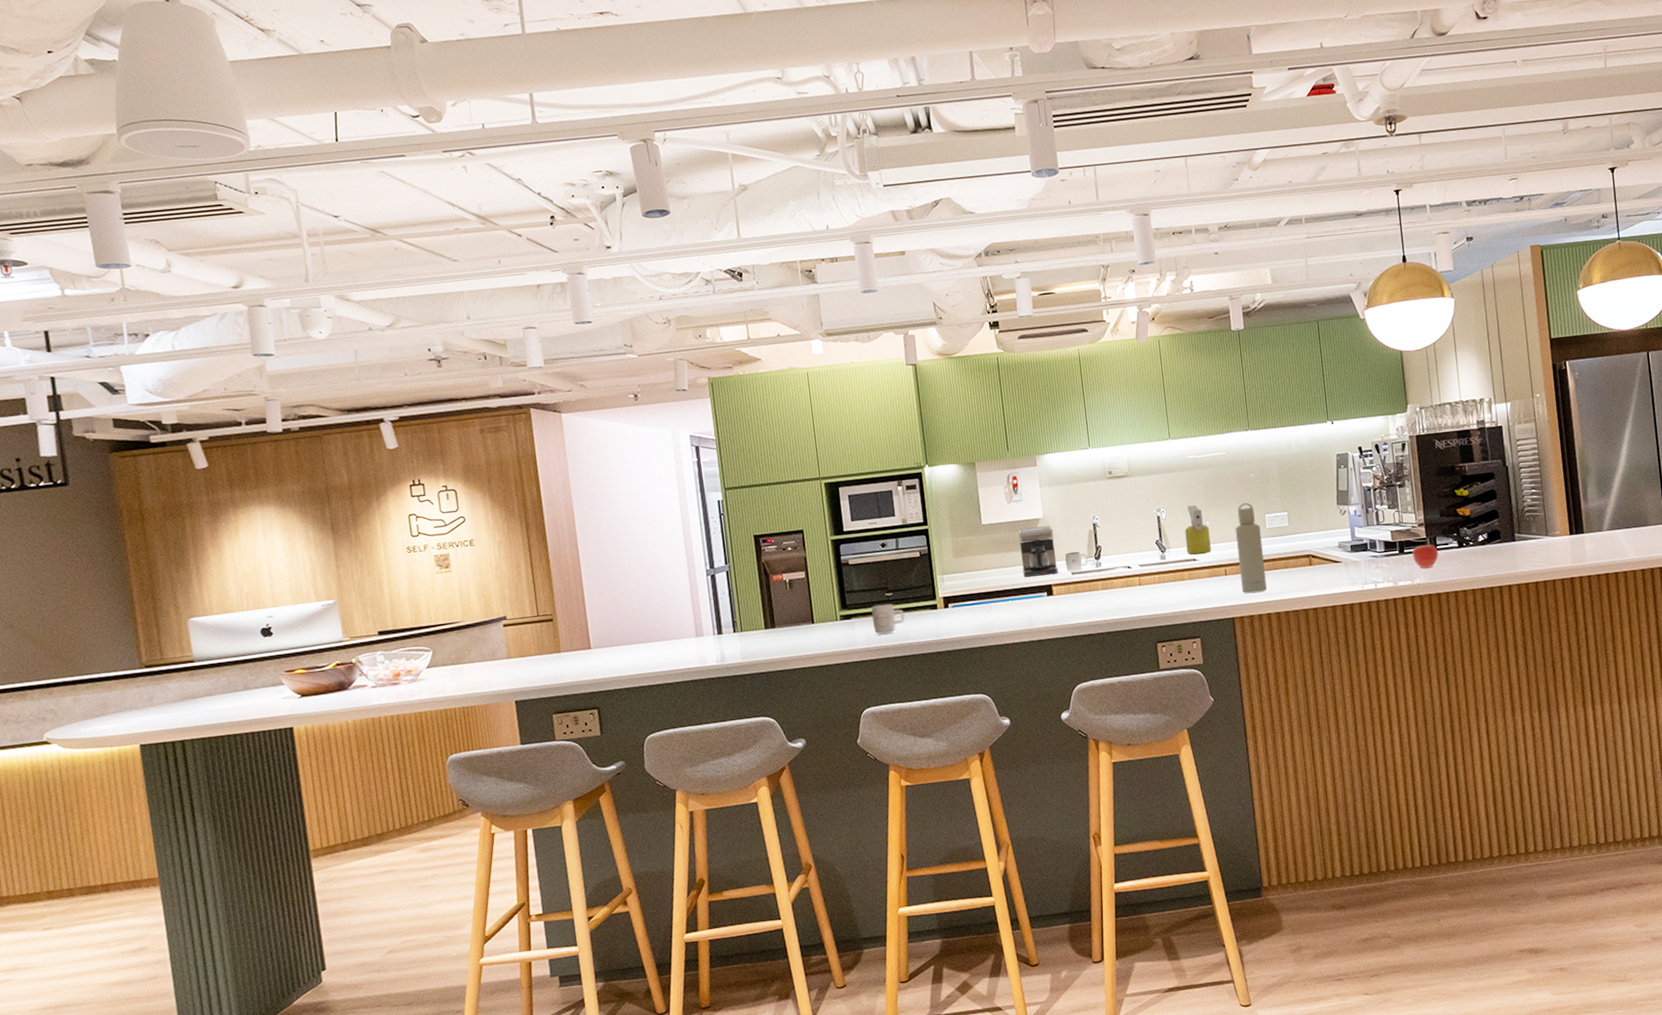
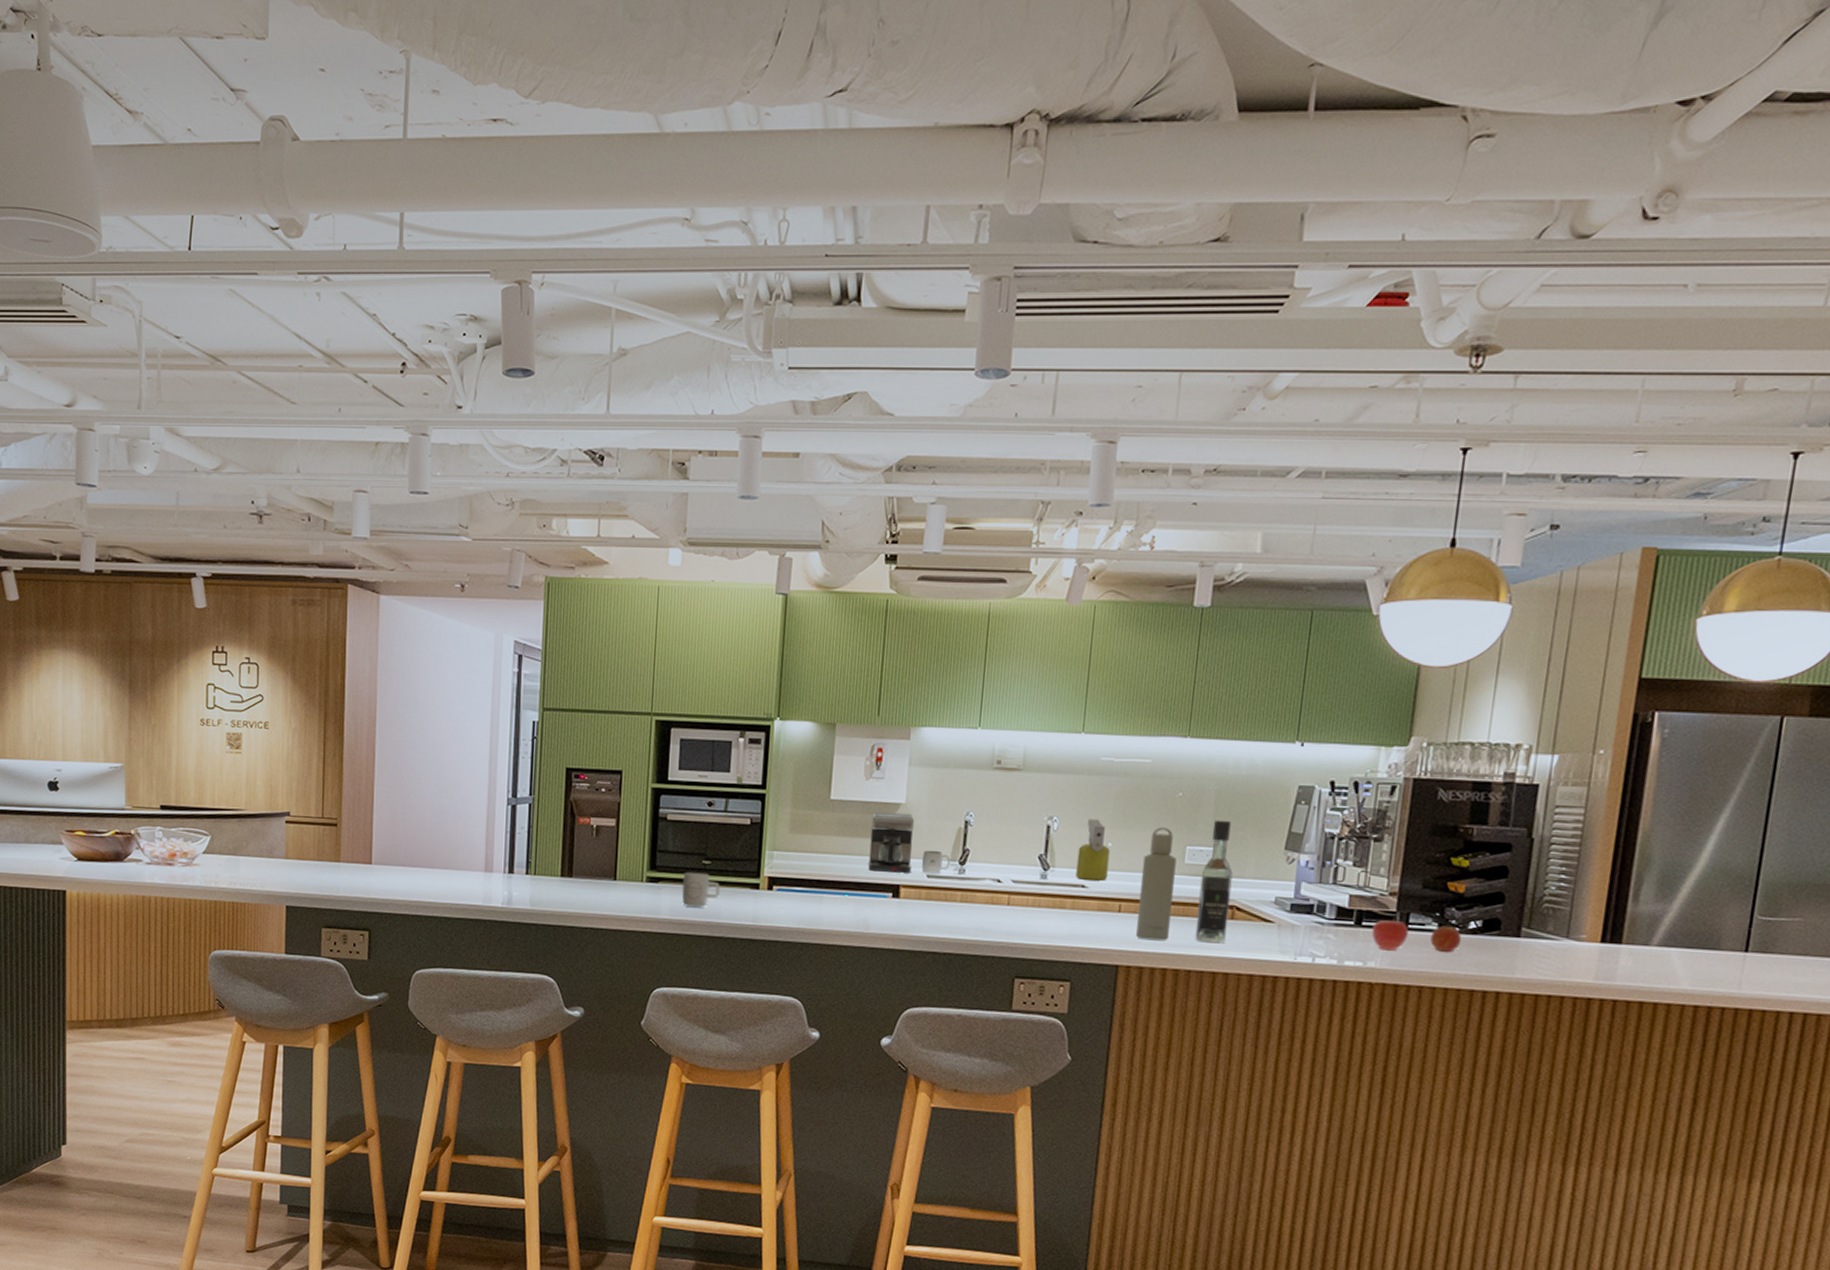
bottle: none [1280,489,1309,588] -> present [1194,820,1233,944]
fruit: none [1454,540,1476,563] -> present [1430,923,1462,953]

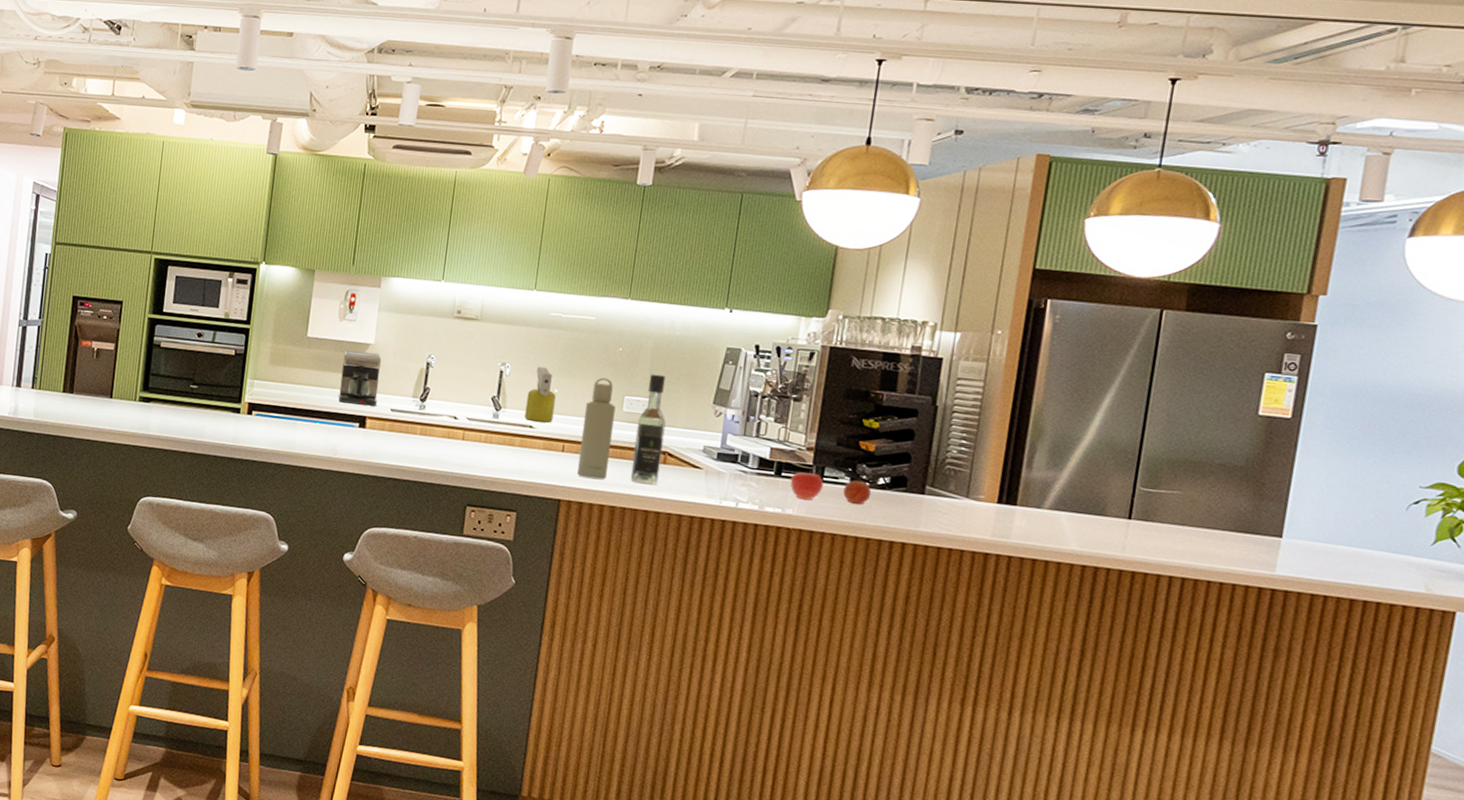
mug: present [681,872,720,907] -> none [170,394,205,427]
mug: present [922,850,951,875] -> none [386,386,413,410]

